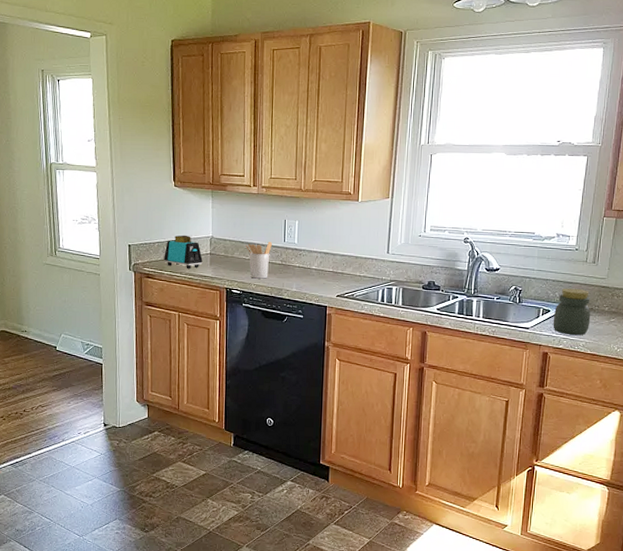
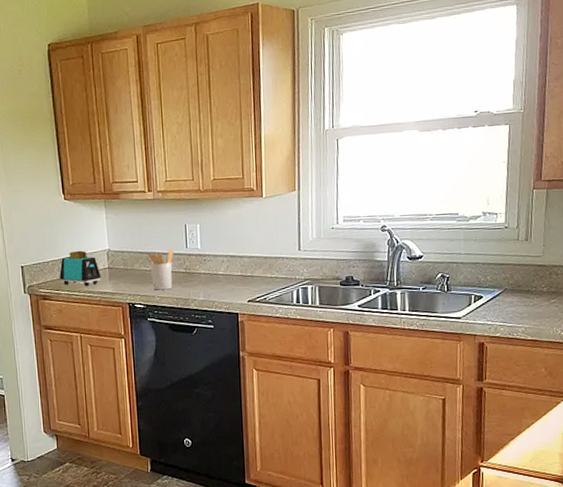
jar: present [553,288,591,336] -> none [486,269,529,322]

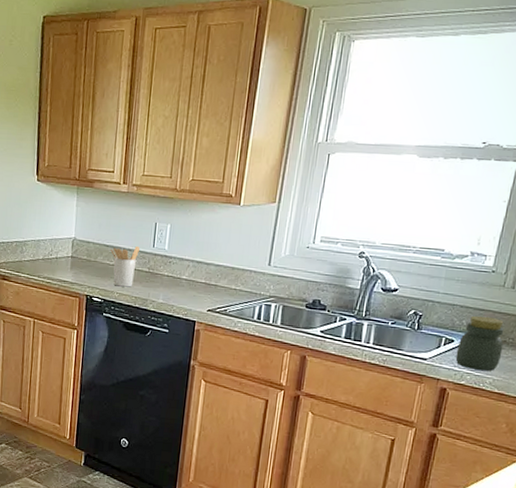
toaster: present [59,250,101,286] -> none [21,234,63,272]
jar: none [486,269,529,322] -> present [455,315,504,371]

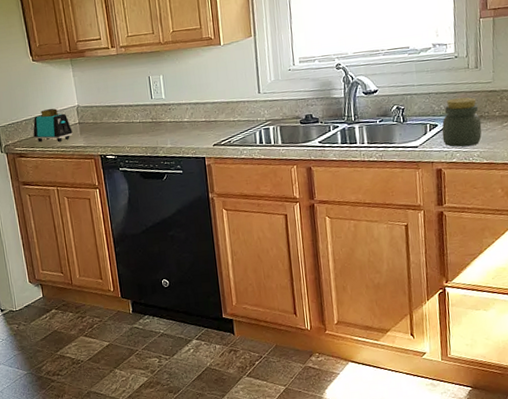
toaster: none [21,234,63,272] -> present [33,108,73,142]
utensil holder: present [110,247,141,287] -> none [113,101,141,141]

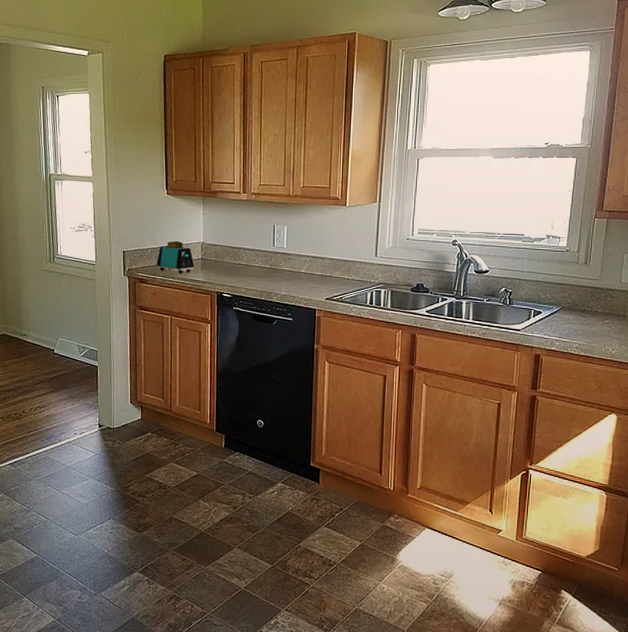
jar: present [441,97,482,147] -> none [544,289,584,337]

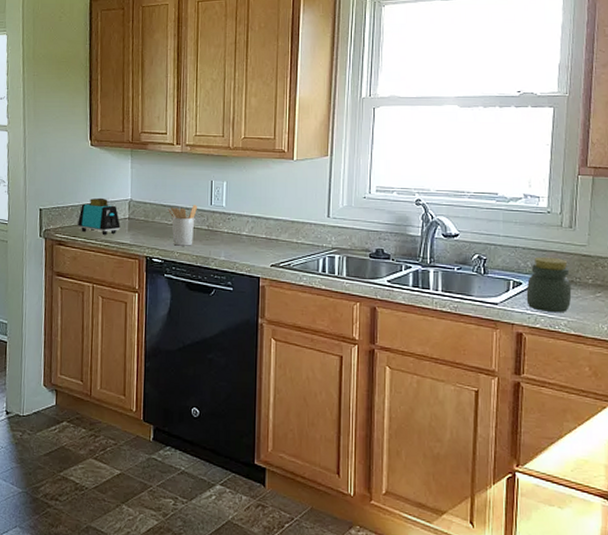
utensil holder: none [236,247,262,283] -> present [168,205,198,246]
jar: none [544,289,584,337] -> present [526,256,572,313]

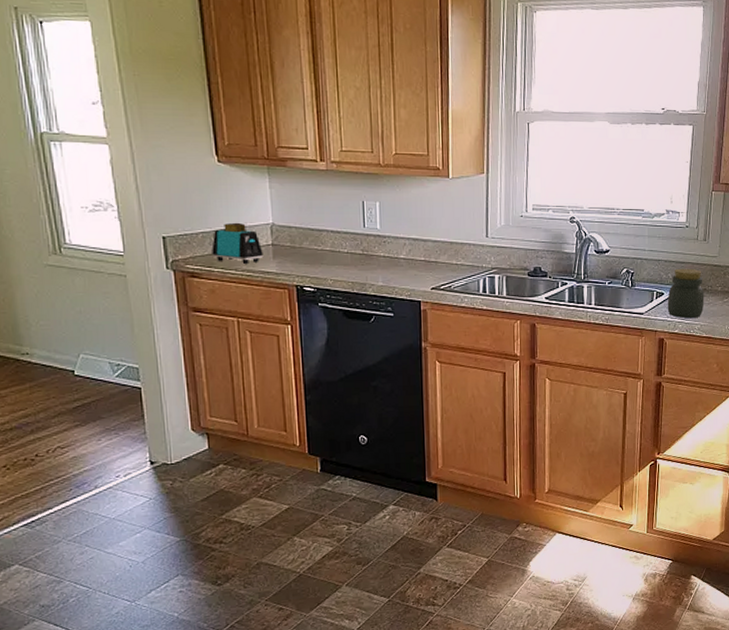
utensil holder: present [168,205,198,246] -> none [317,228,350,273]

